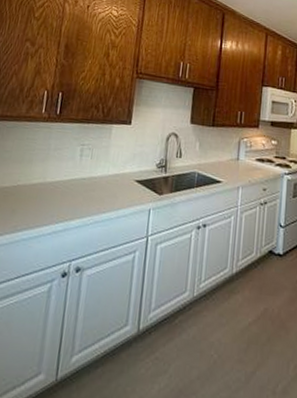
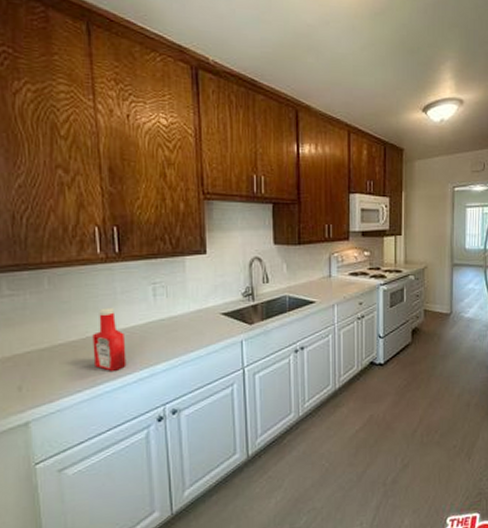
ketchup bottle: none [18,160,49,221] -> present [92,307,127,371]

